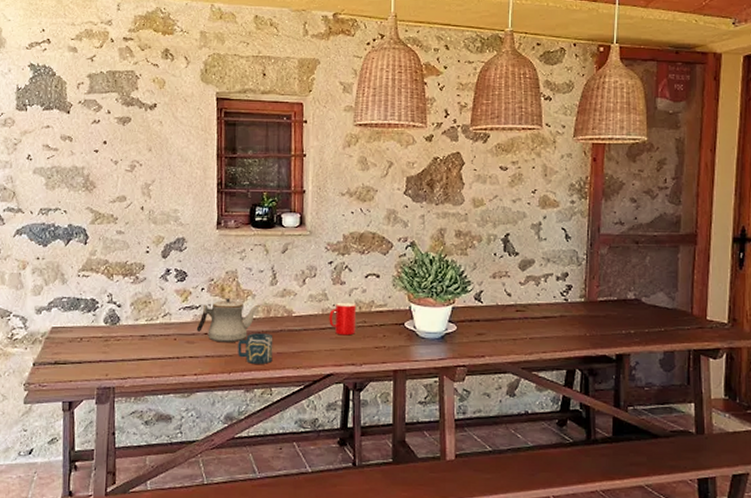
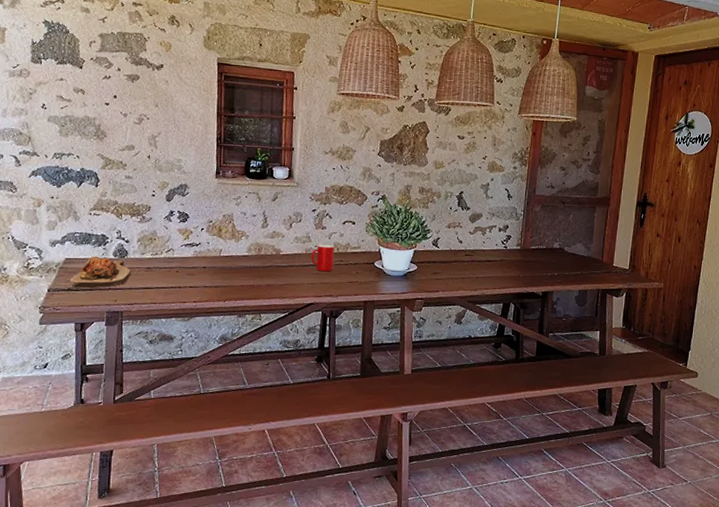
cutting board: none [56,323,123,361] -> present [69,256,130,289]
teapot: present [196,298,260,343] -> none [196,238,253,276]
cup: present [238,333,273,364] -> none [232,268,263,294]

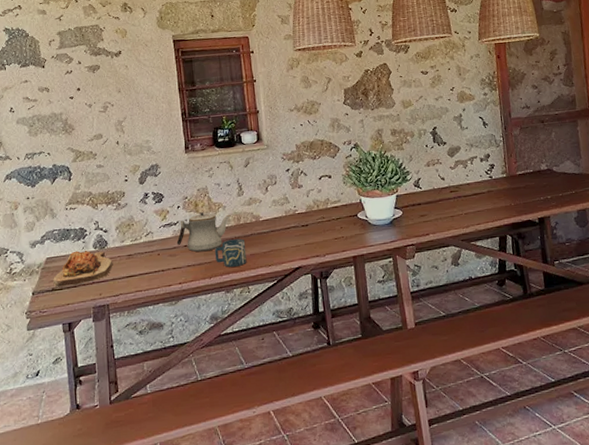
teapot: none [196,238,253,276] -> present [176,212,231,252]
cup: none [232,268,263,294] -> present [215,238,247,267]
cup: present [311,244,334,272] -> none [291,202,316,232]

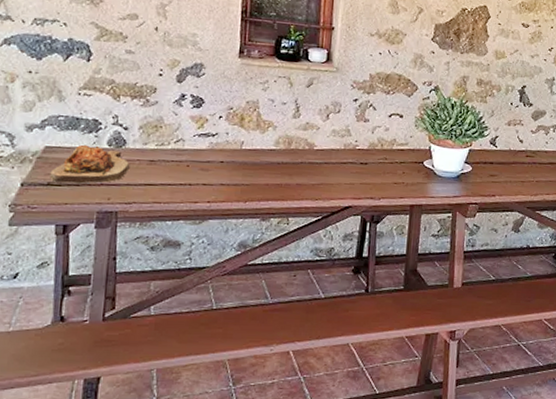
teapot: present [176,212,231,252] -> none [211,128,281,172]
cup: present [215,238,247,267] -> none [255,164,293,195]

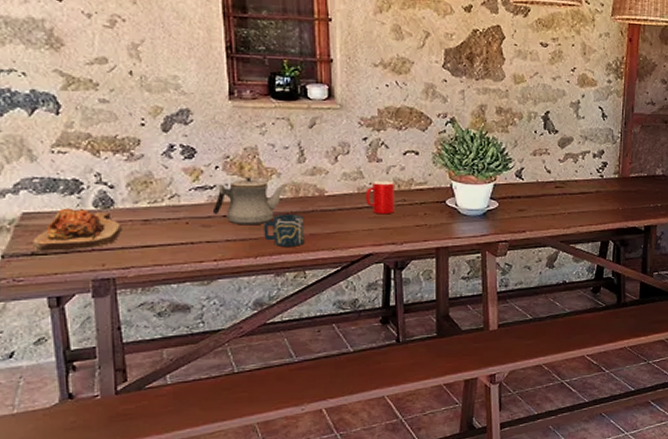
teapot: none [211,128,281,172] -> present [212,177,287,226]
cup: none [255,164,293,195] -> present [264,214,305,247]
cup: none [350,139,378,171] -> present [366,180,394,215]

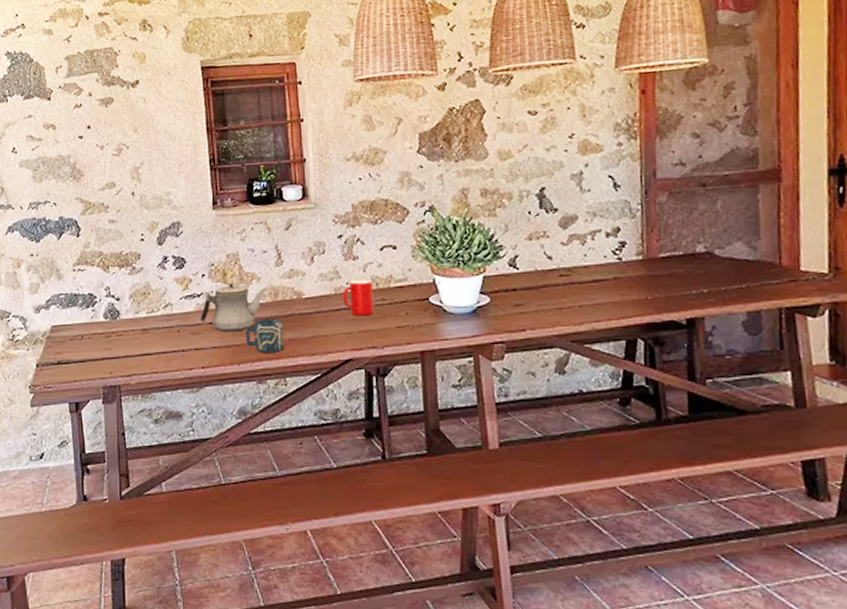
cutting board: present [33,208,121,251] -> none [59,319,125,360]

